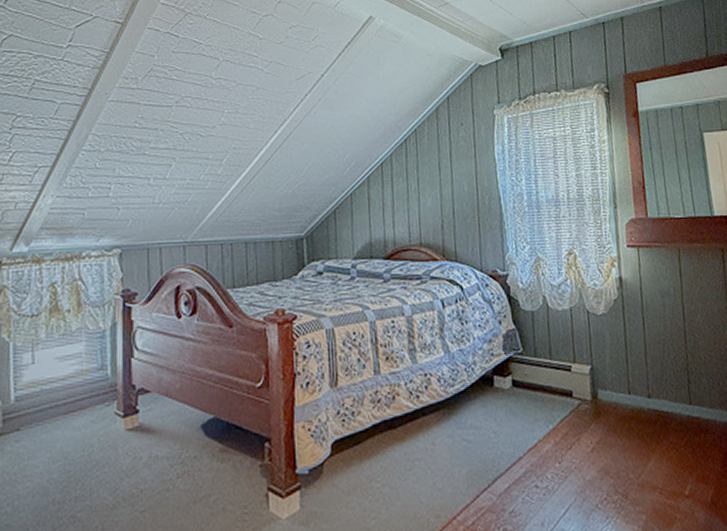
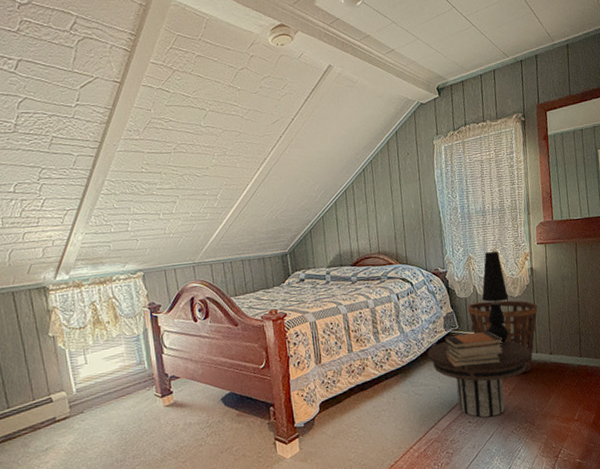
side table: none [480,368,622,482] -> present [427,340,531,418]
book stack: none [504,359,583,407] -> present [445,331,503,368]
basket: none [534,318,630,421] -> present [467,300,538,373]
table lamp: none [554,253,591,378] -> present [482,251,509,344]

